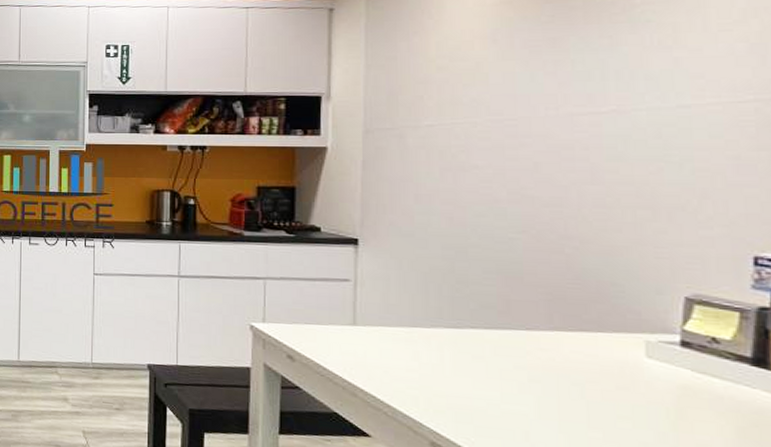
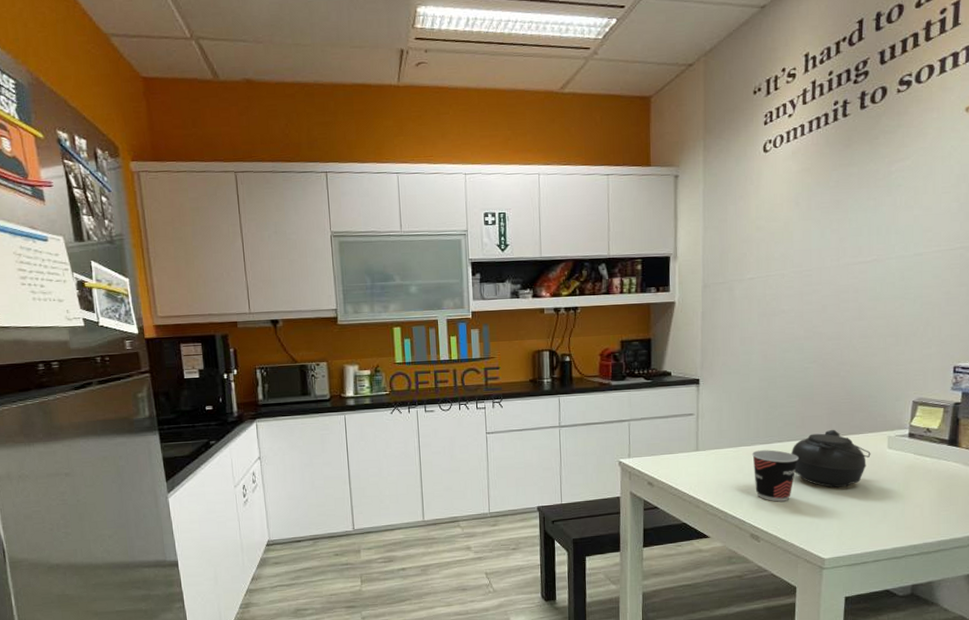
cup: none [432,335,502,407] -> present [752,449,799,502]
teapot: none [490,321,618,402] -> present [791,429,871,488]

